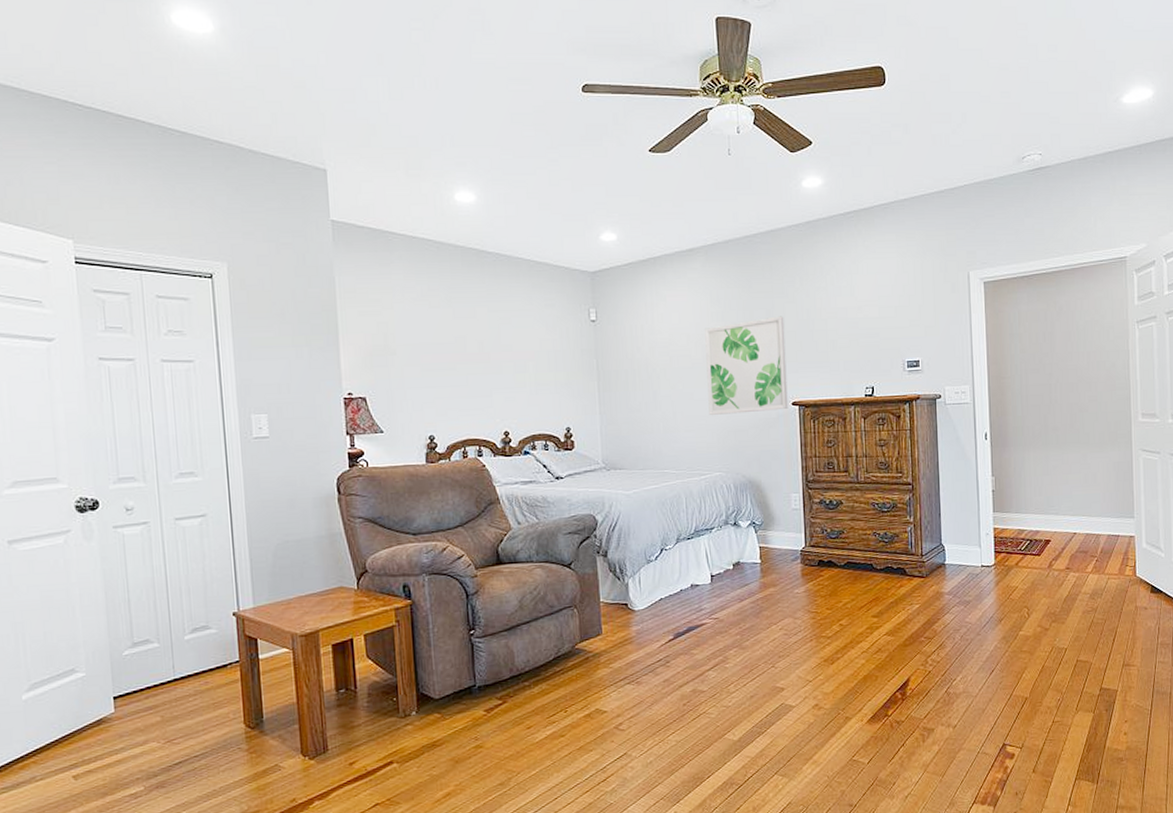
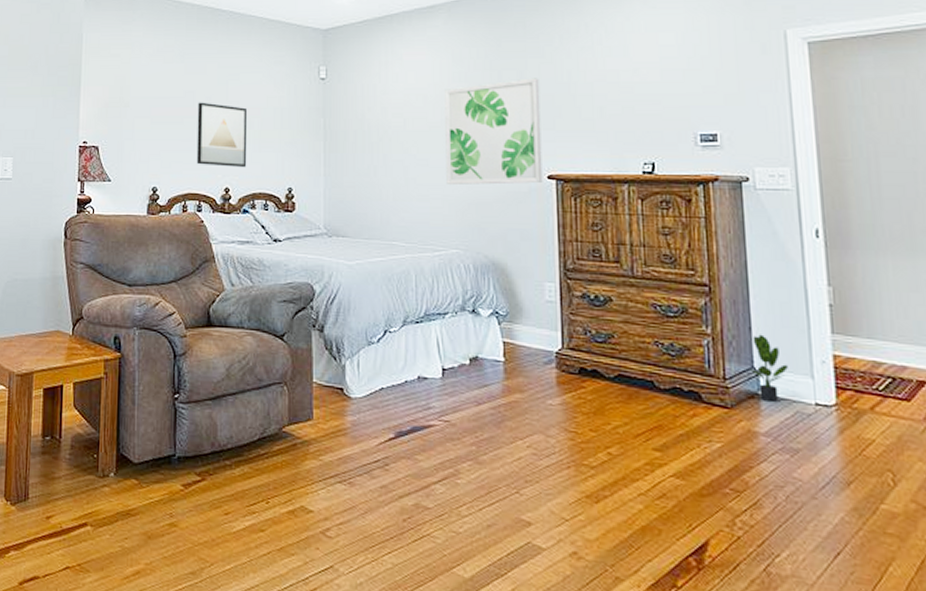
wall art: none [469,347,525,411] -> present [196,102,248,168]
potted plant: none [939,518,964,569] -> present [750,334,788,402]

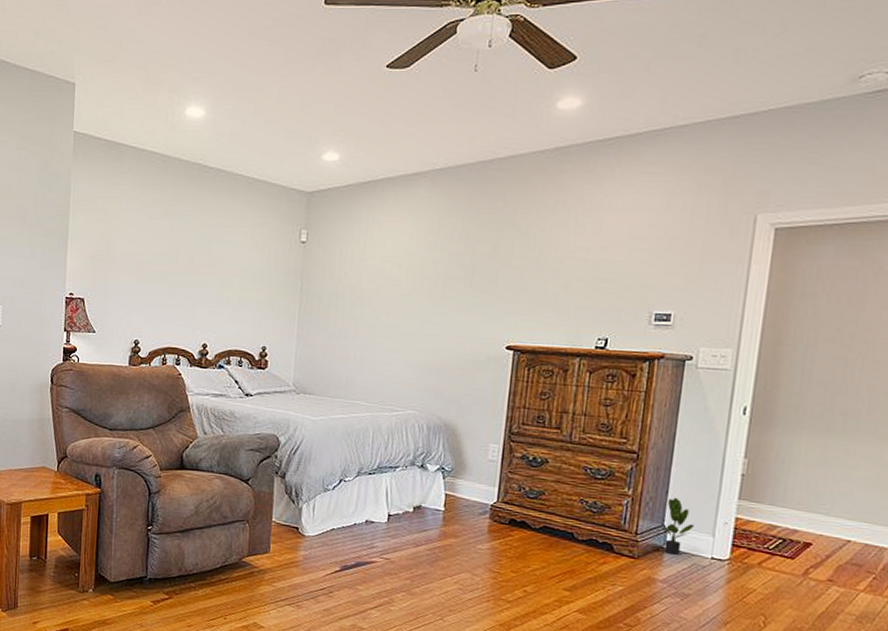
wall art: present [196,102,248,168] -> none [177,259,229,326]
wall art: present [445,78,543,185] -> none [411,251,512,354]

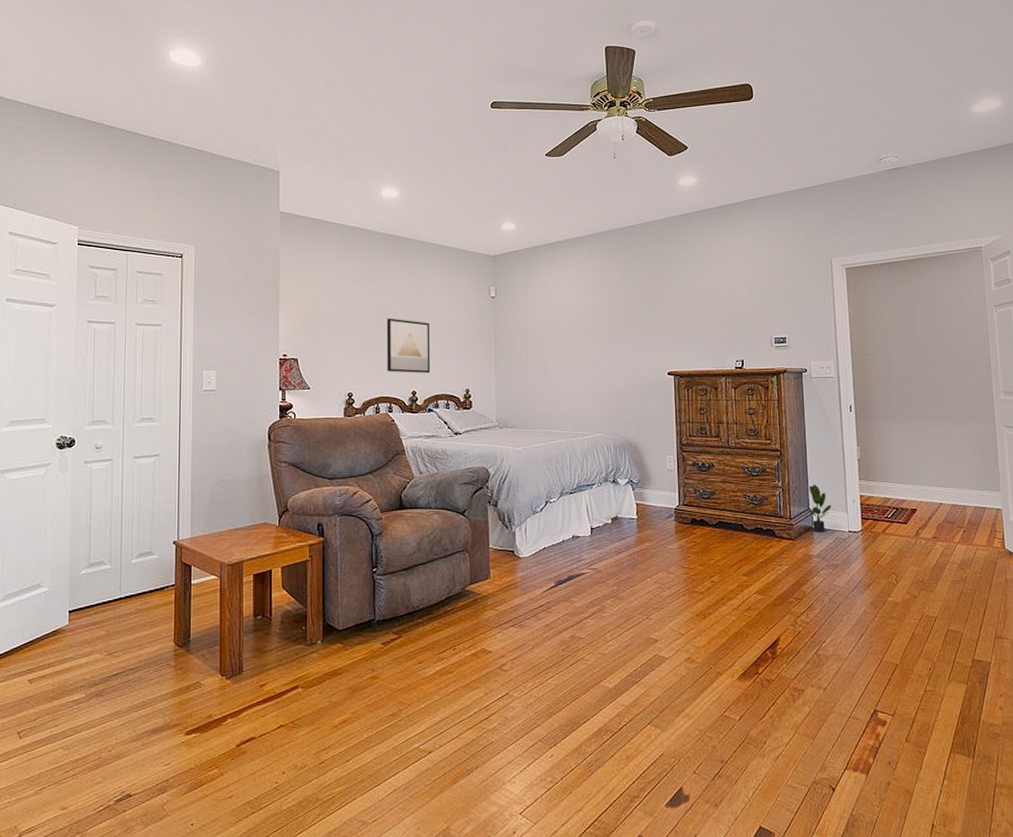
wall art: none [177,259,229,326] -> present [386,318,431,374]

